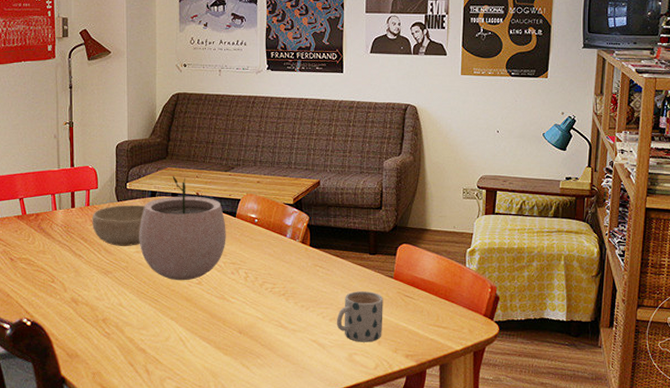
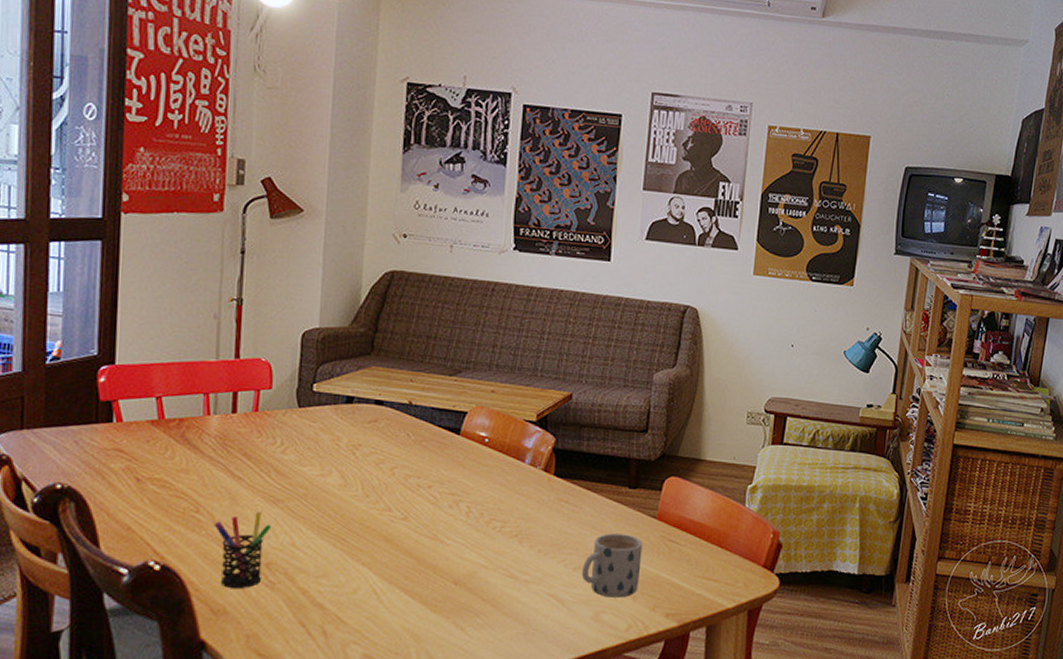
pen holder: none [66,281,105,338] -> present [215,512,272,588]
bowl: present [92,205,145,246] -> none [260,412,337,467]
plant pot: present [139,175,226,281] -> none [325,377,446,515]

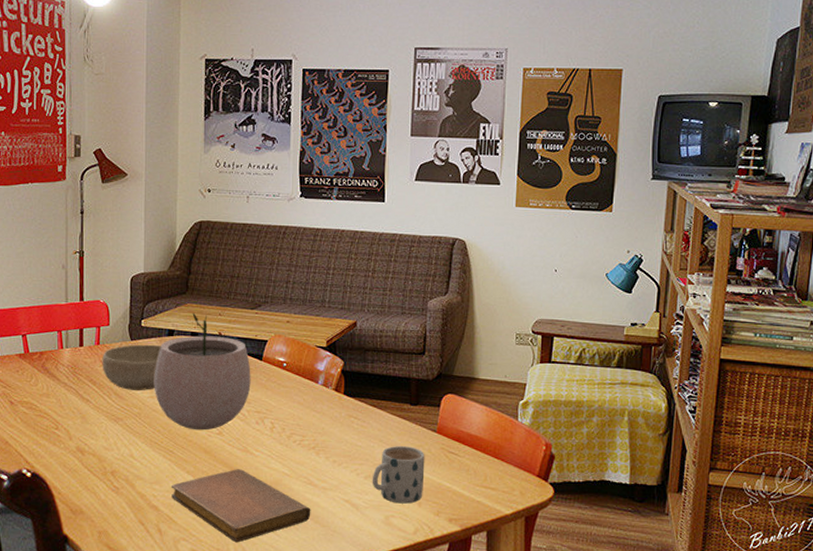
pen holder: present [215,512,272,588] -> none [71,428,114,492]
bowl: none [260,412,337,467] -> present [102,344,161,390]
plant pot: none [325,377,446,515] -> present [154,312,251,431]
notebook: none [341,560,510,645] -> present [172,469,311,543]

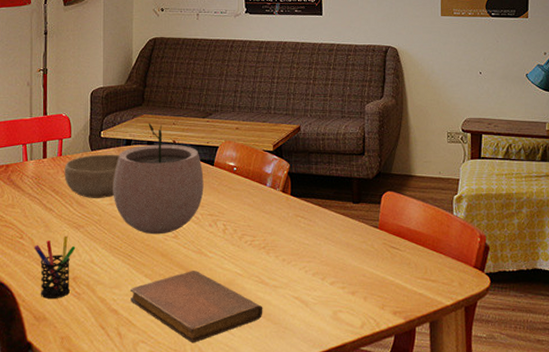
pen holder: none [71,428,114,492] -> present [35,236,76,298]
mug: present [372,446,425,504] -> none [319,243,369,299]

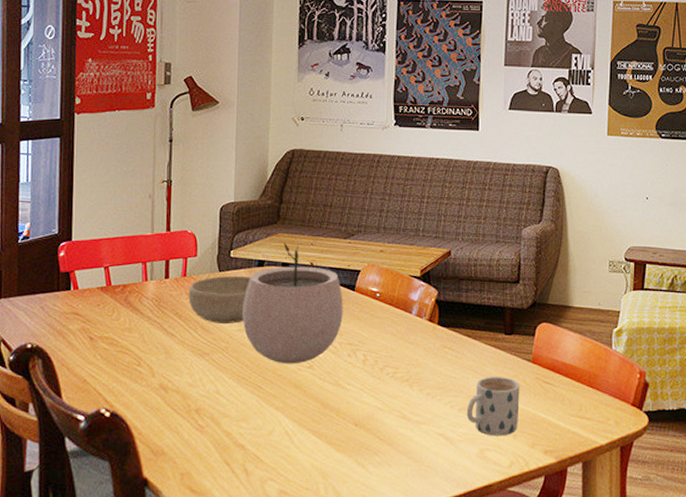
pen holder: present [35,236,76,298] -> none [153,364,200,431]
notebook: present [131,271,263,343] -> none [259,404,404,482]
mug: none [319,243,369,299] -> present [466,377,520,436]

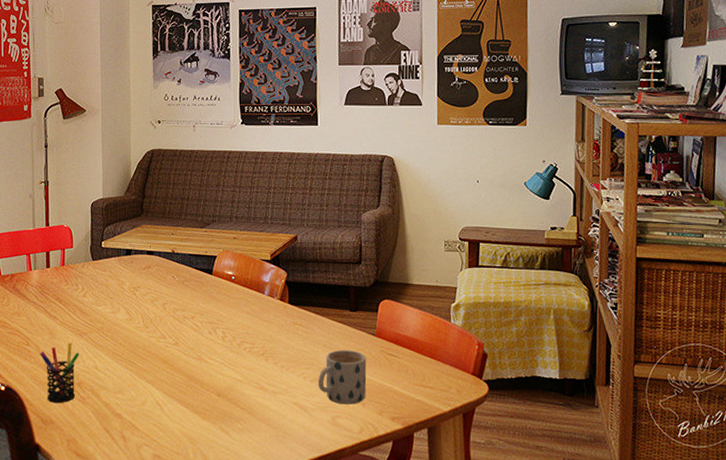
pen holder: none [153,364,200,431] -> present [40,343,80,403]
bowl: present [188,275,251,323] -> none [67,263,120,306]
plant pot: present [242,242,343,364] -> none [114,233,203,342]

